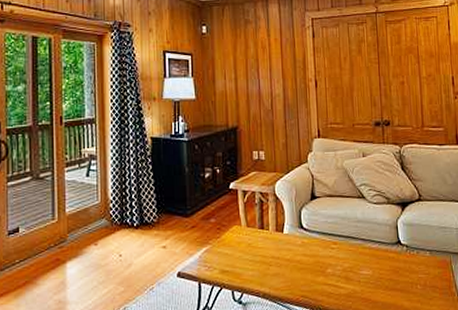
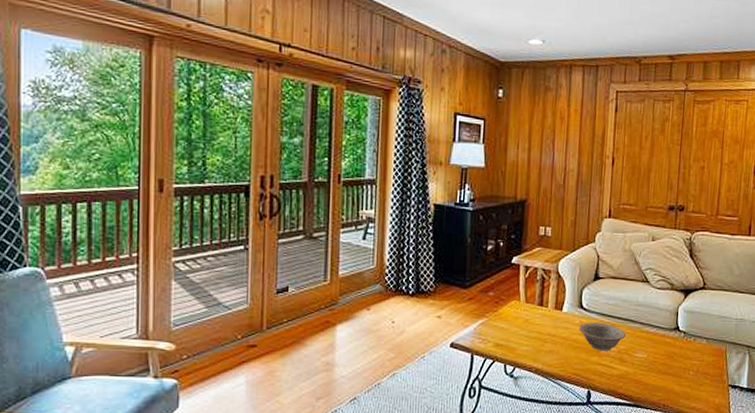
decorative bowl: none [302,241,349,271] -> present [579,321,626,351]

